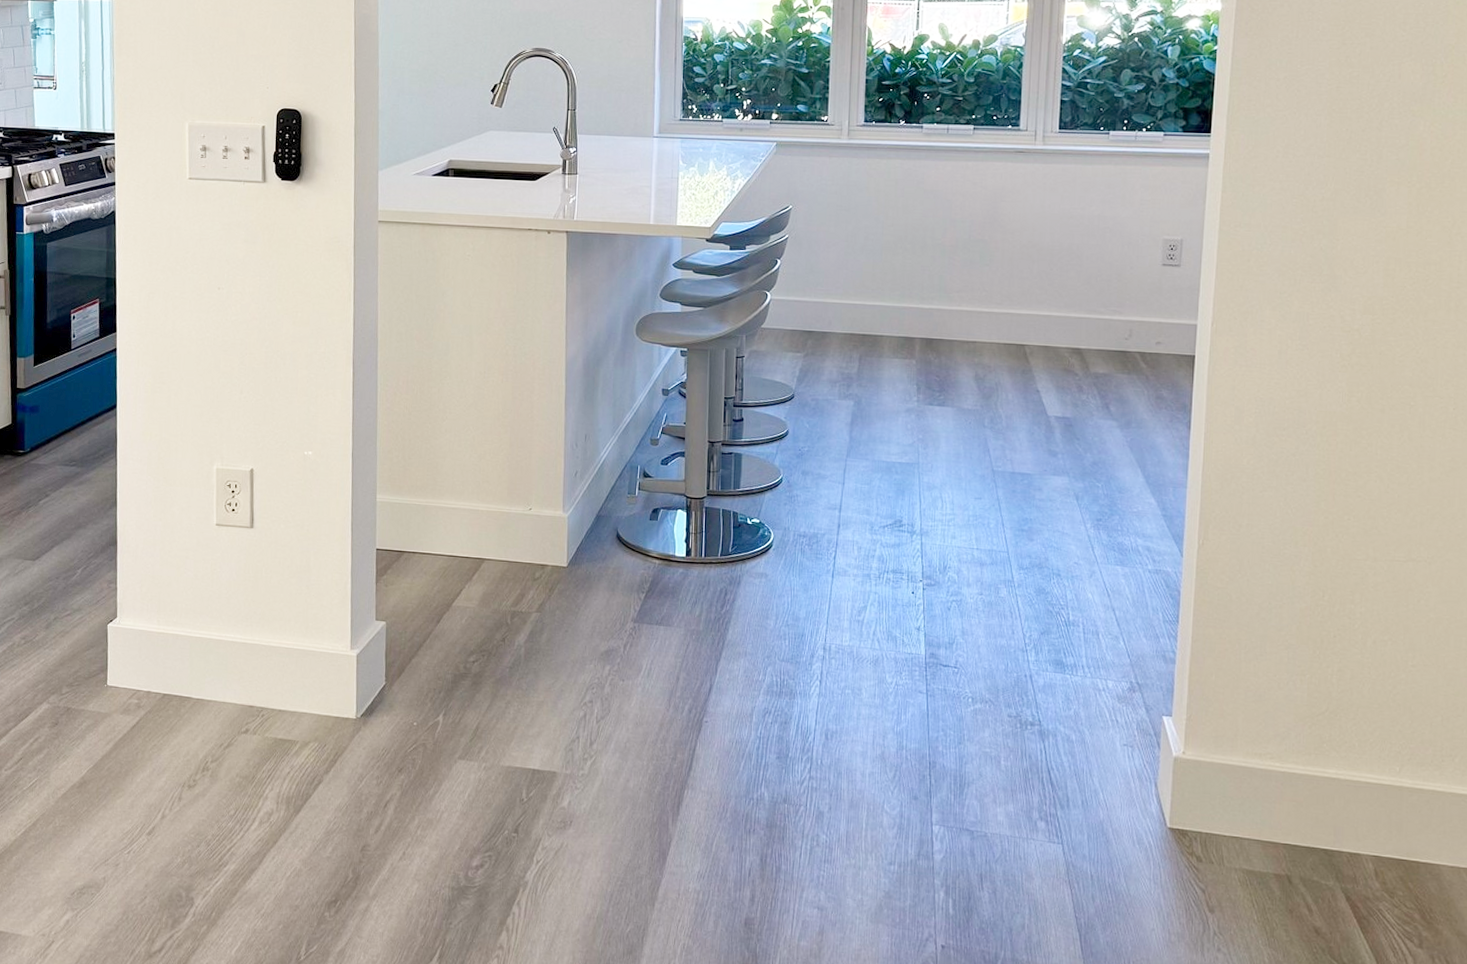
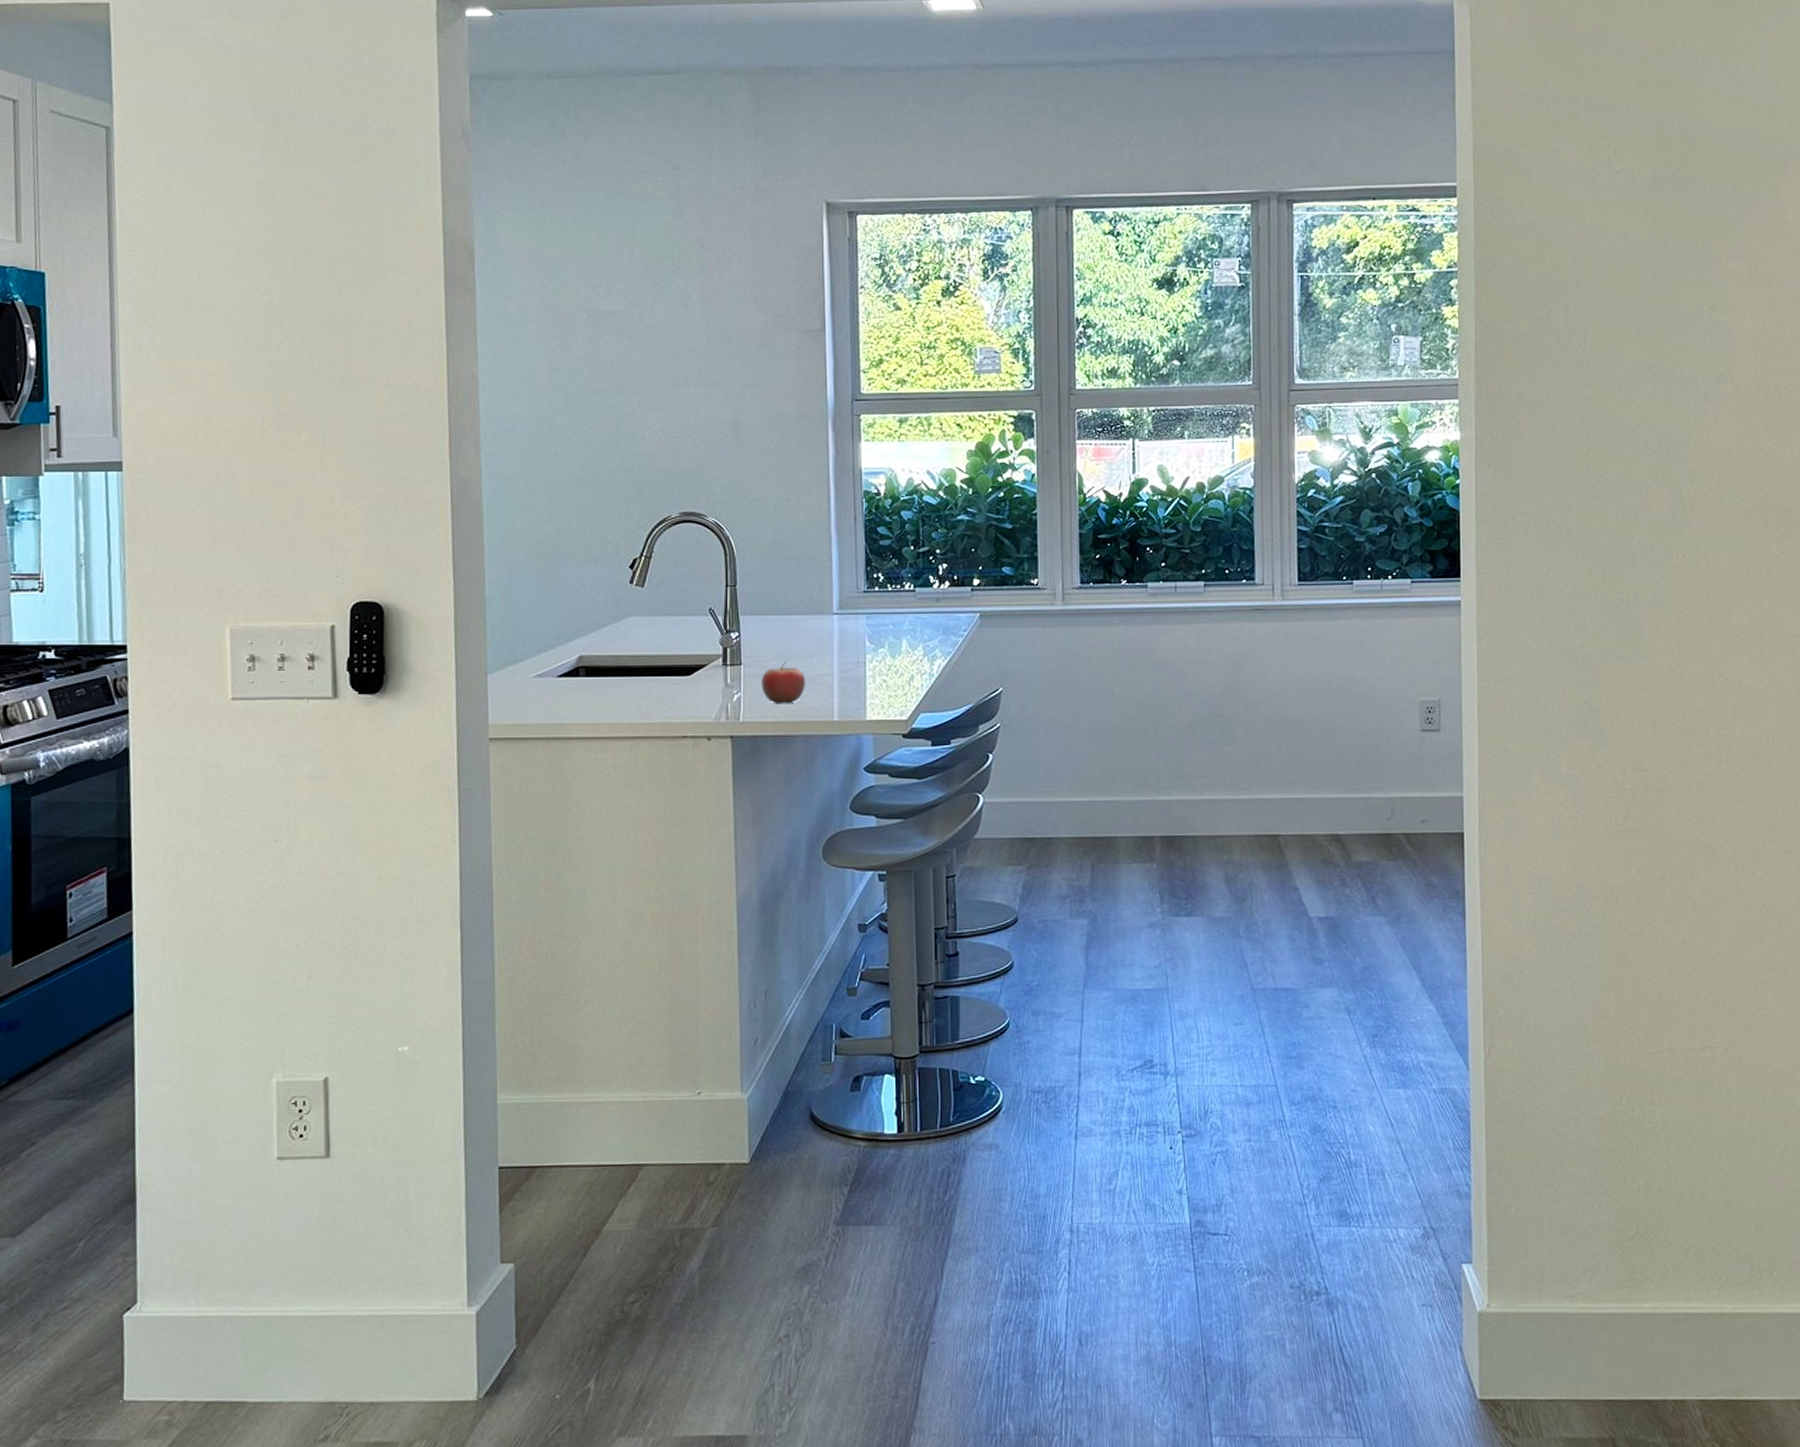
fruit: none [592,174,628,208] -> present [761,662,805,704]

